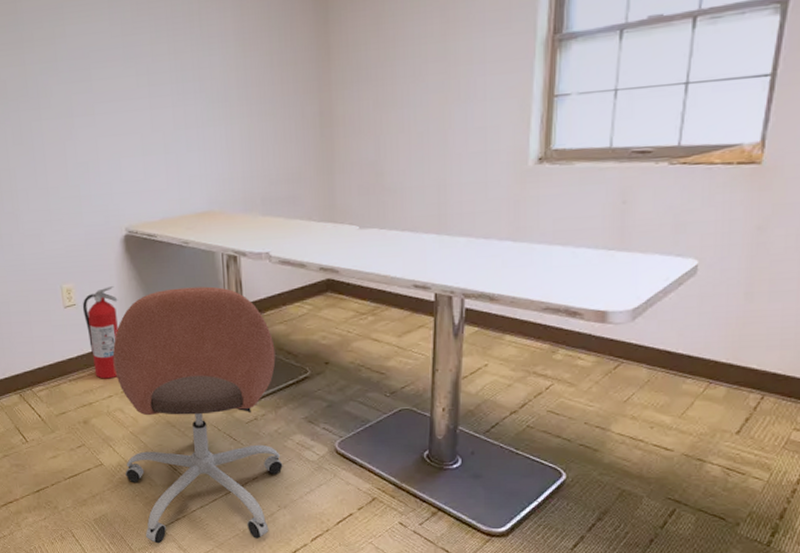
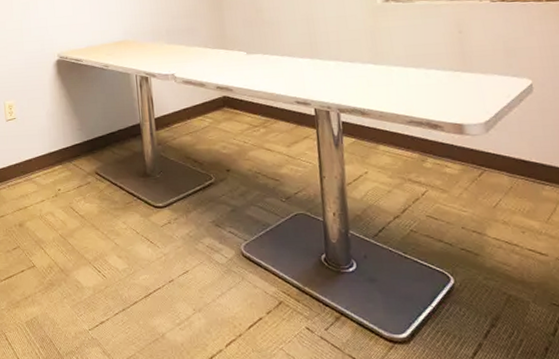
fire extinguisher: present [82,286,118,379] -> none [21,103,51,185]
office chair: present [112,286,283,544] -> none [45,102,196,348]

